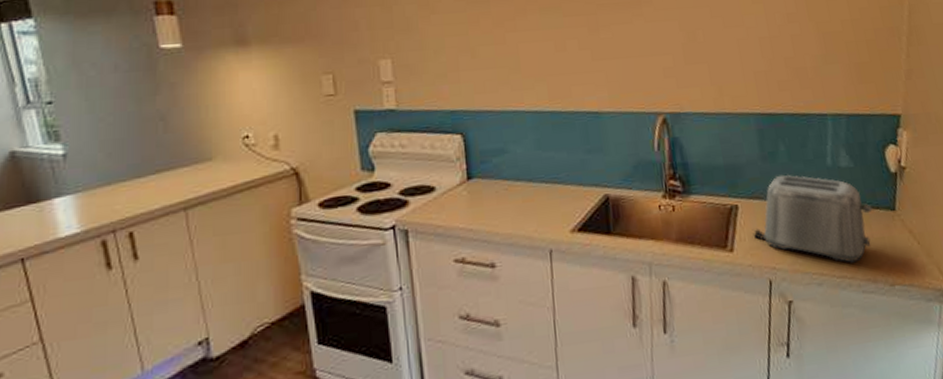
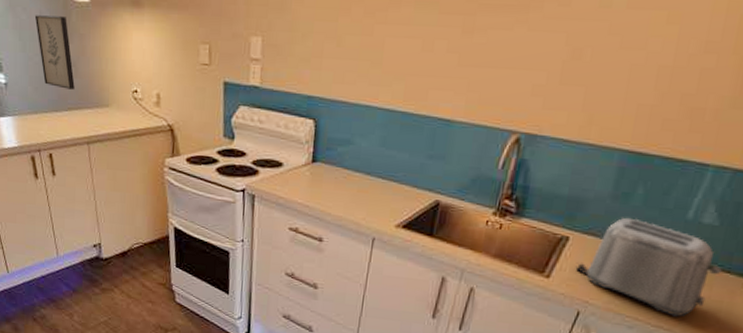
wall art: none [107,66,165,149] -> present [34,15,75,90]

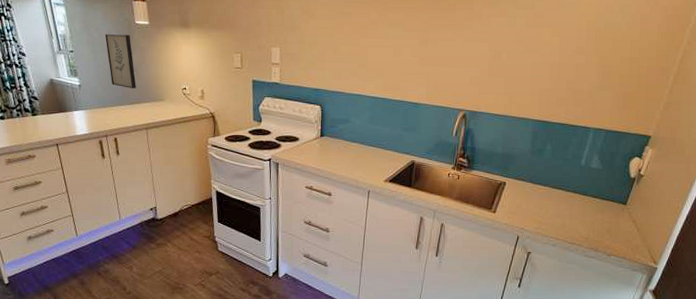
toaster: present [575,217,722,317] -> none [512,166,608,235]

